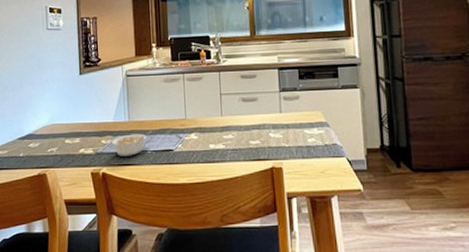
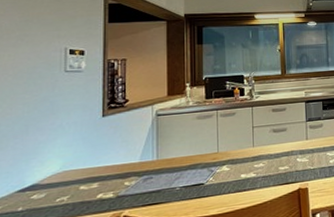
legume: present [111,131,152,156] -> none [136,167,182,197]

